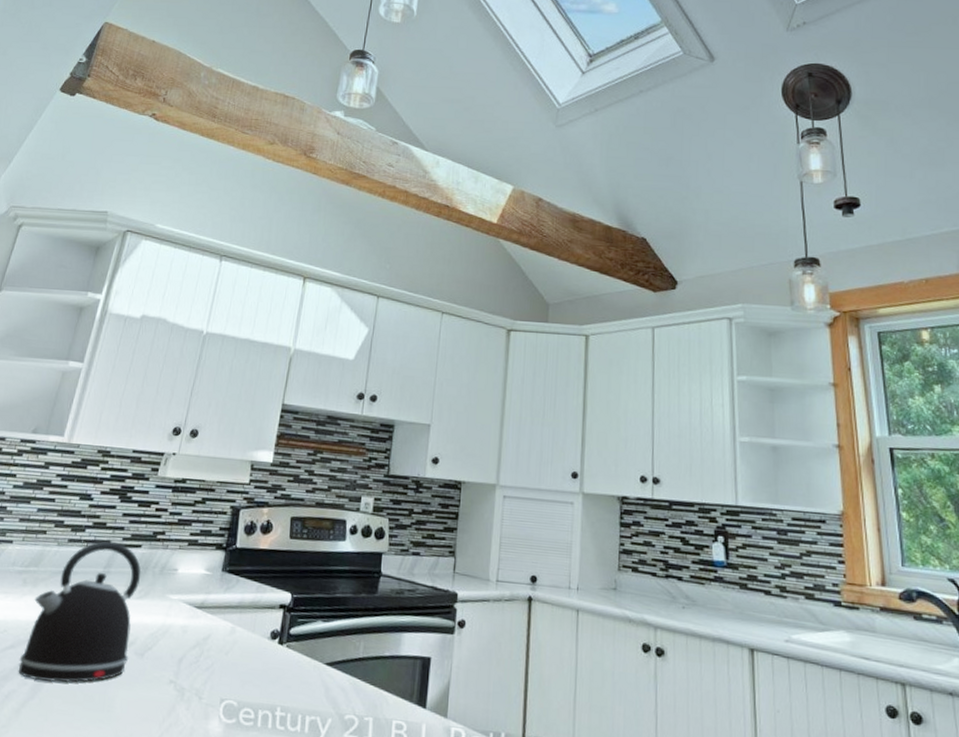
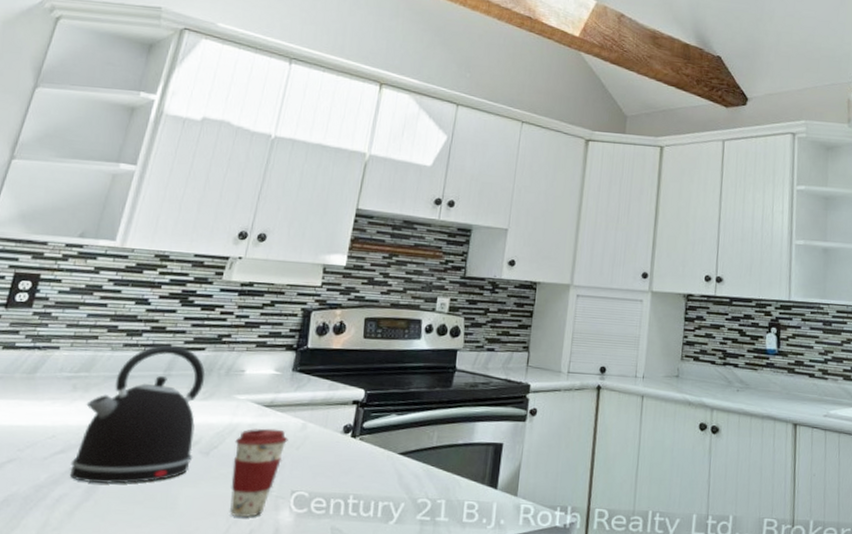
coffee cup: none [161,630,218,725] -> present [229,428,288,518]

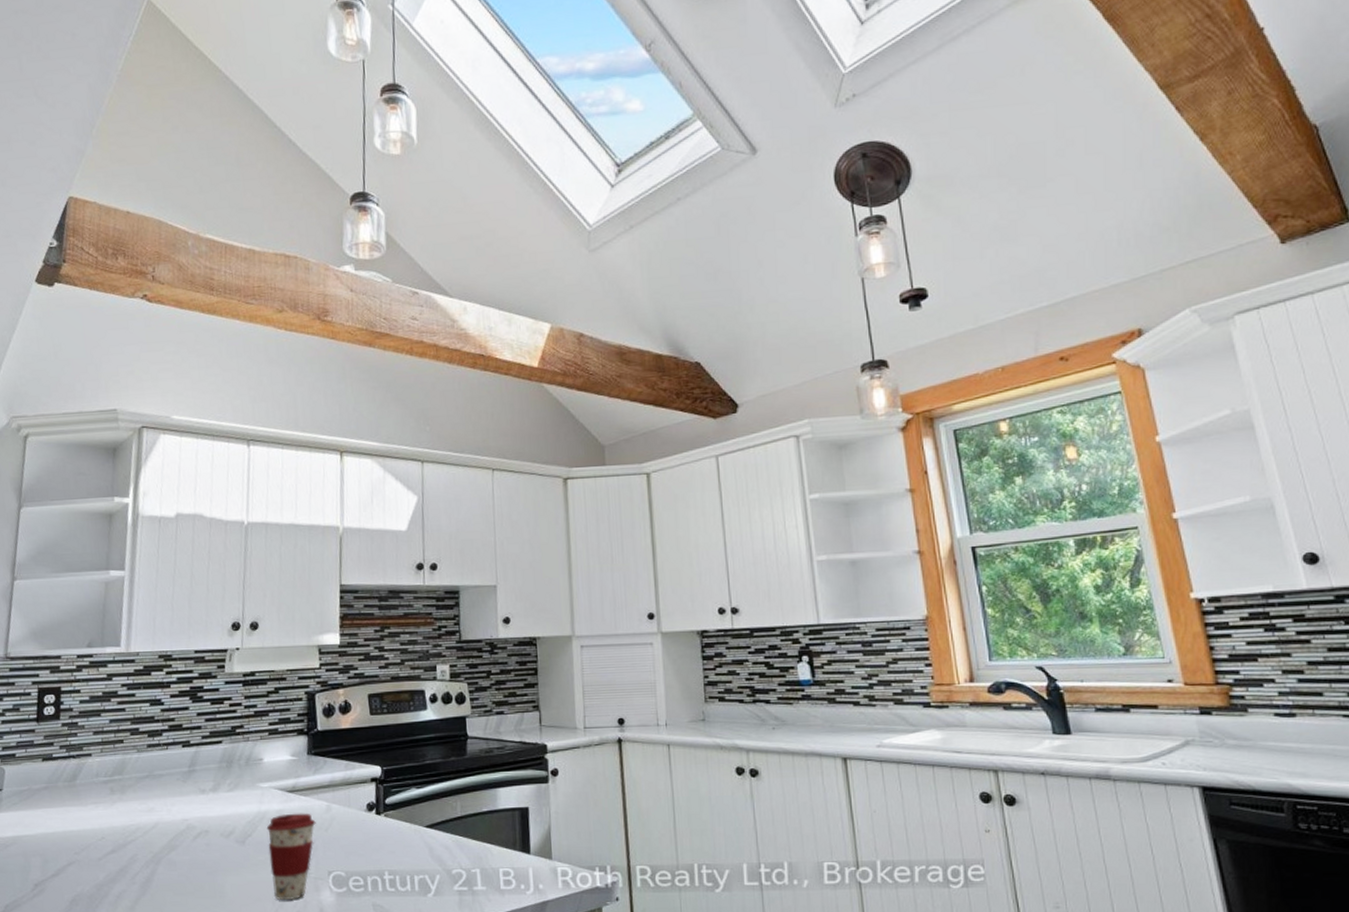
kettle: present [69,344,206,484] -> none [122,741,231,879]

